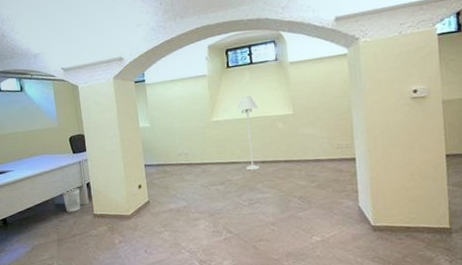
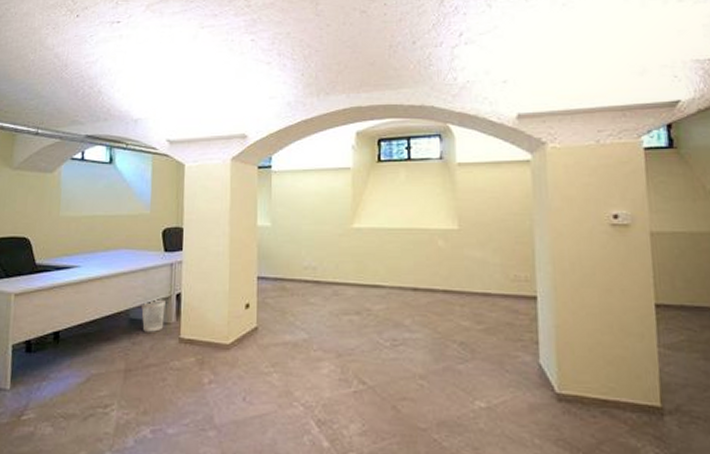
floor lamp: present [236,95,261,171] -> none [384,199,414,299]

